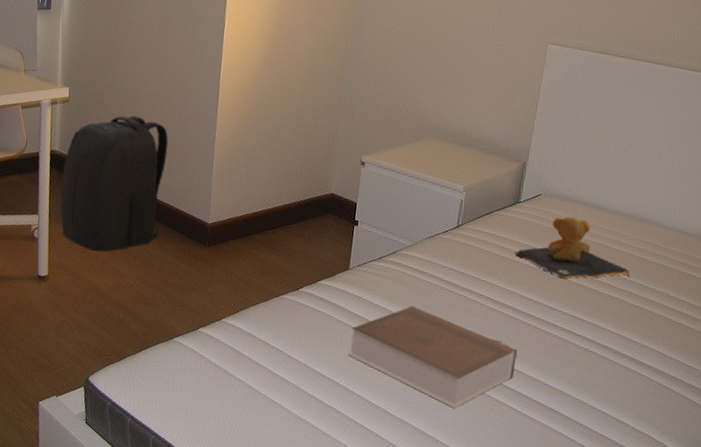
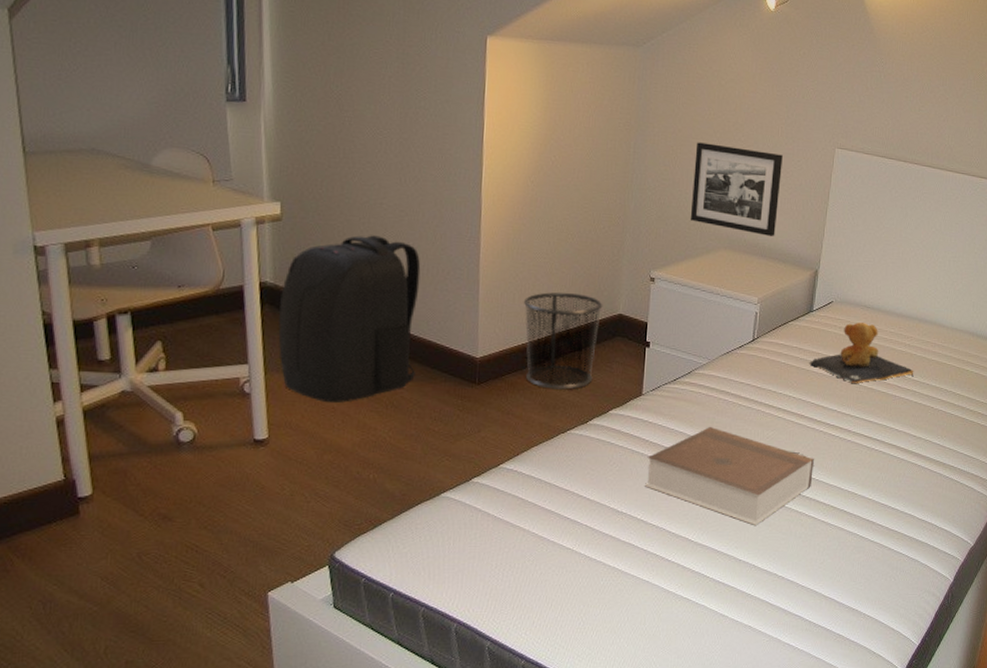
waste bin: none [248,170,317,258] -> present [523,292,603,390]
picture frame: none [400,39,493,129] -> present [690,142,783,237]

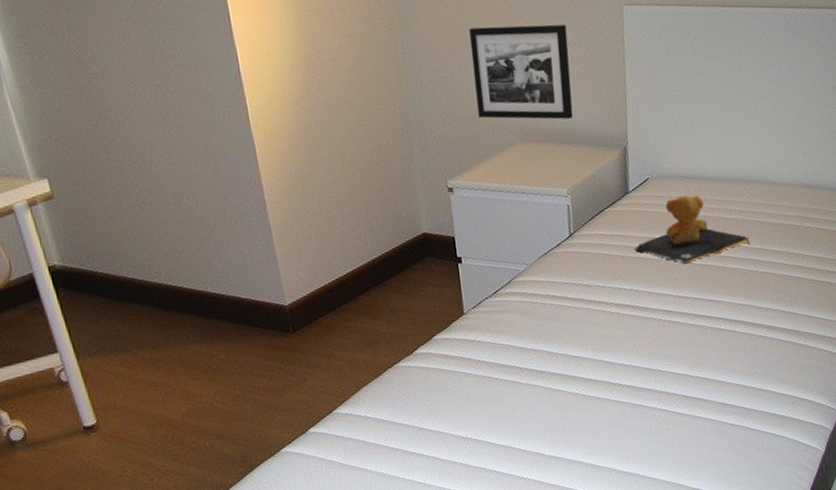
backpack: present [278,235,421,404] -> none [72,195,228,379]
waste bin: present [523,292,603,390] -> none [320,219,410,325]
book: present [645,427,814,525] -> none [482,335,659,429]

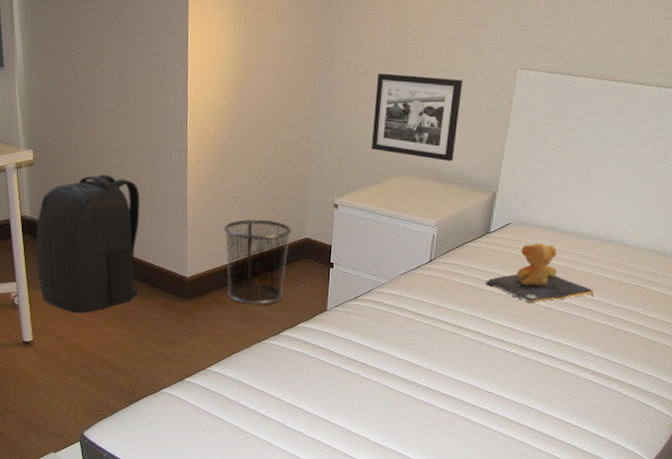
backpack: none [72,195,228,379] -> present [36,174,140,314]
waste bin: none [320,219,410,325] -> present [223,219,292,305]

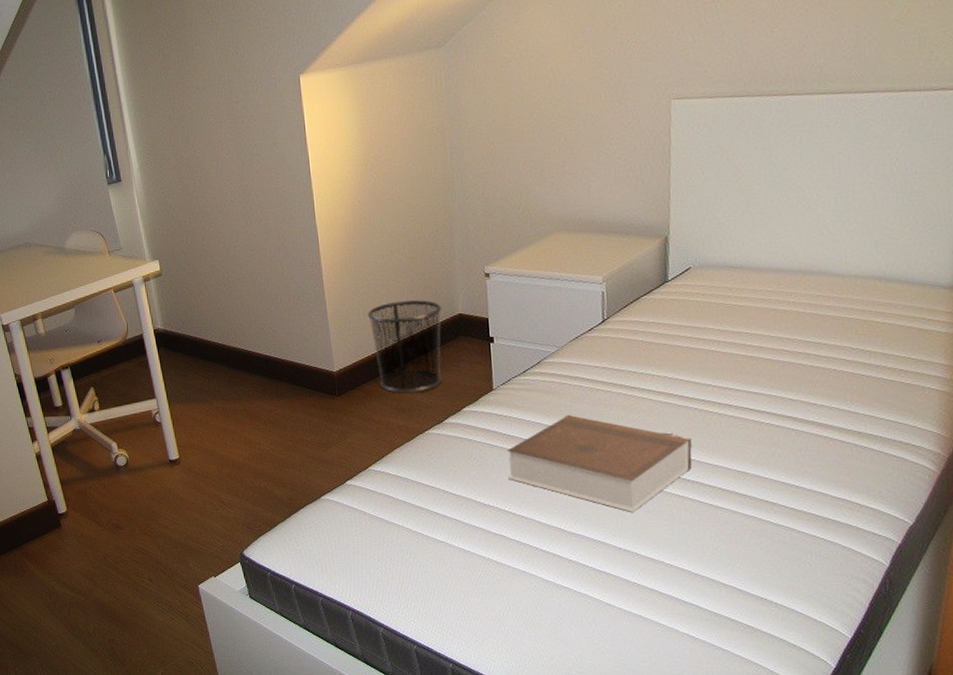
backpack: present [36,174,140,314] -> none [170,275,285,425]
book: none [329,341,488,431] -> present [506,415,692,512]
picture frame: present [371,73,463,162] -> none [513,120,613,211]
teddy bear: present [485,243,594,302] -> none [671,285,805,353]

